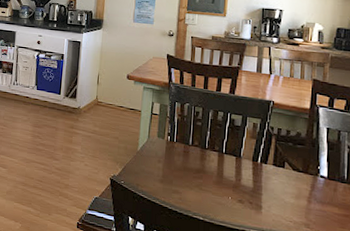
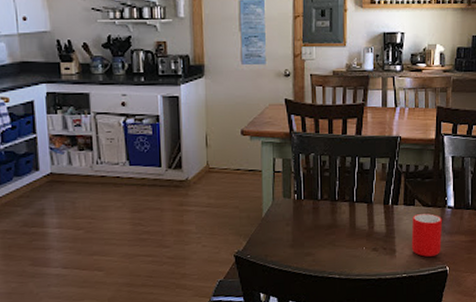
cup: none [278,177,313,222] -> present [411,213,442,257]

